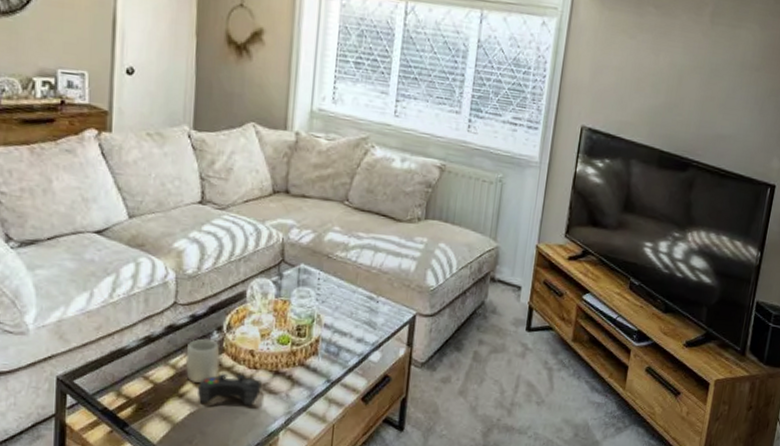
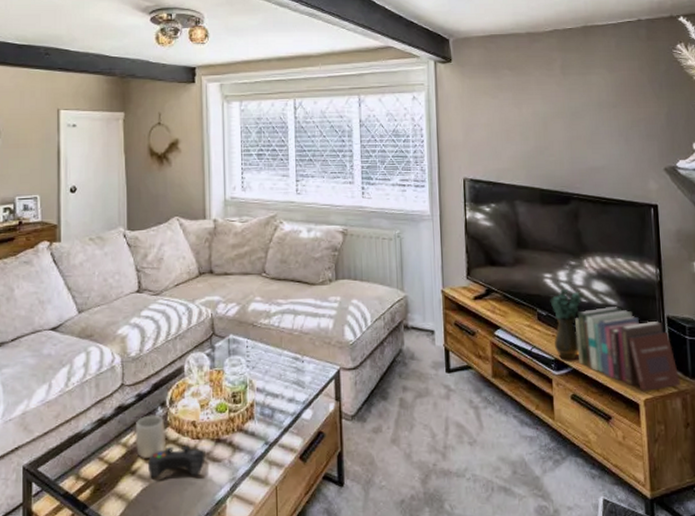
vase: none [639,257,680,333] -> present [550,286,583,360]
books: none [661,284,755,373] -> present [575,305,681,391]

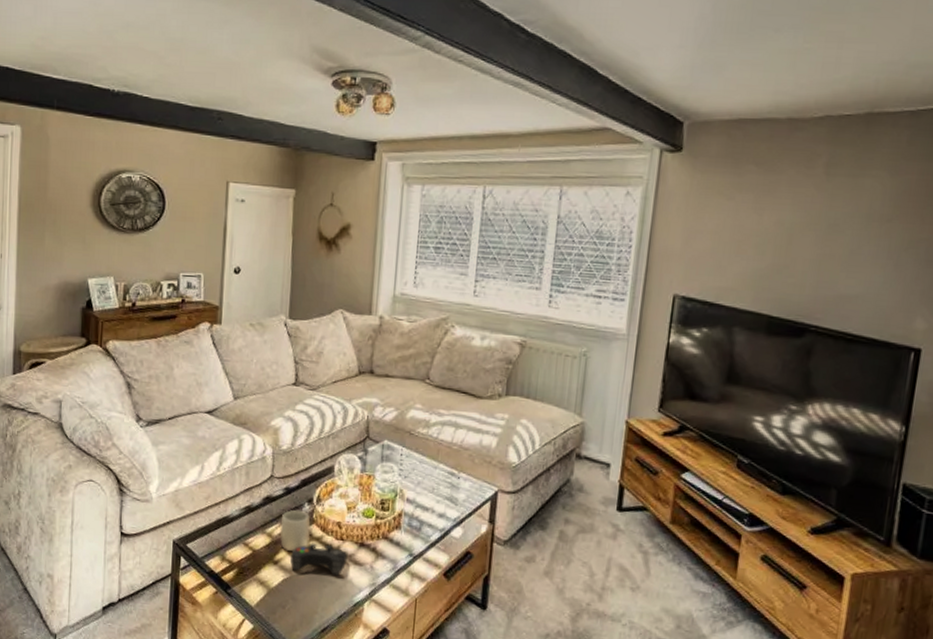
vase: present [550,286,583,360] -> none [751,432,799,517]
books: present [575,305,681,391] -> none [778,462,904,566]

